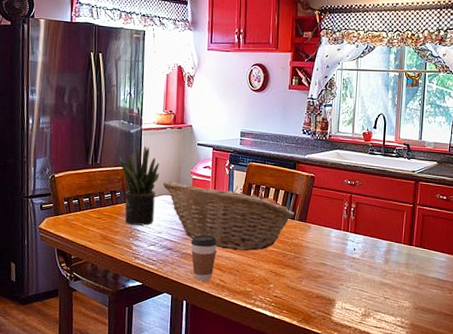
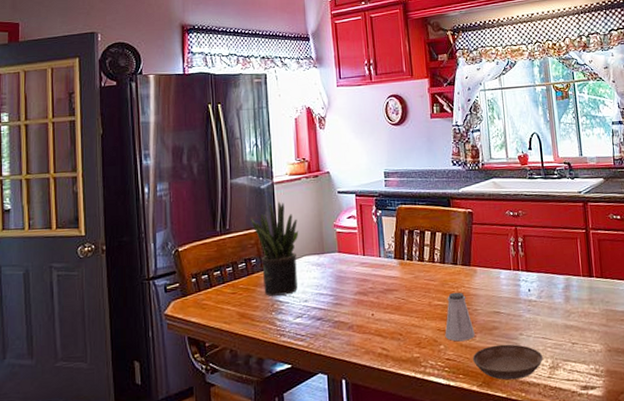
fruit basket: present [163,181,294,251] -> none [304,234,456,310]
coffee cup: present [191,235,217,281] -> none [343,296,374,353]
saltshaker: none [275,242,302,284] -> present [445,292,475,342]
saucer: none [296,290,358,321] -> present [472,344,543,380]

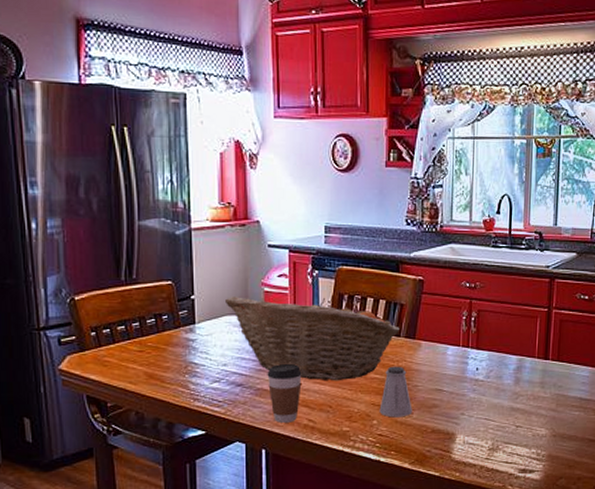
potted plant: present [251,201,299,296] -> none [162,251,220,357]
fruit basket: none [304,234,456,310] -> present [226,297,400,381]
coffee cup: none [343,296,374,353] -> present [267,364,302,423]
saucer: present [472,344,543,380] -> none [406,423,483,459]

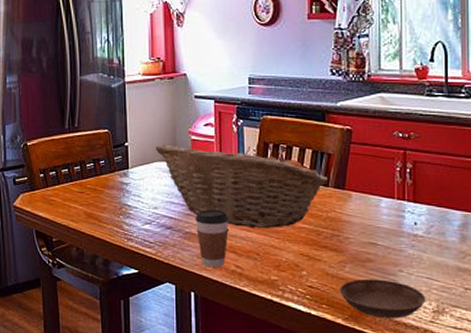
saltshaker: present [379,366,412,418] -> none [308,216,344,270]
saucer: none [406,423,483,459] -> present [339,278,426,319]

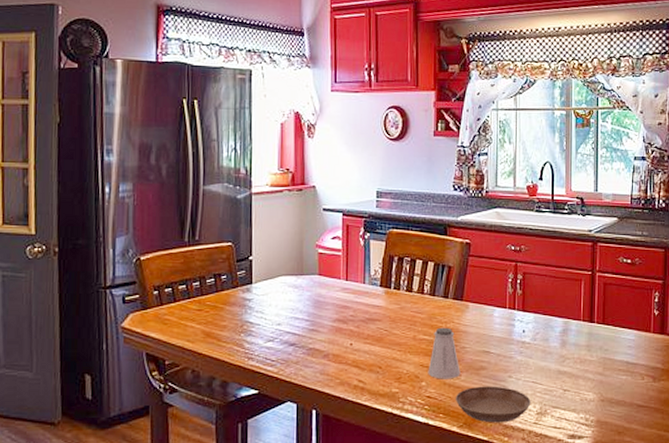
fruit basket: present [156,144,328,229] -> none [282,258,448,342]
coffee cup: present [195,210,229,267] -> none [319,324,353,383]
saltshaker: none [308,216,344,270] -> present [428,327,460,379]

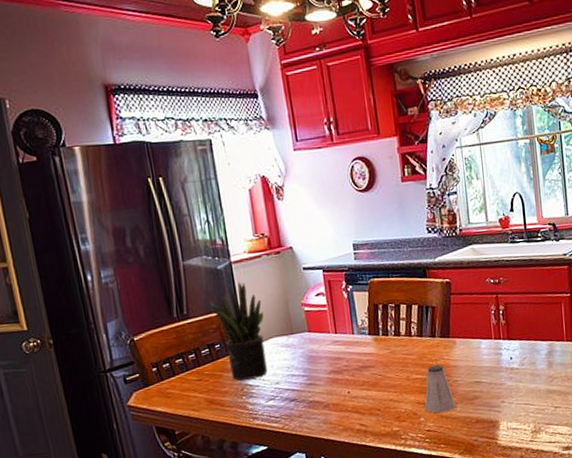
potted plant: none [223,214,277,316] -> present [209,282,268,381]
saucer: present [455,386,531,423] -> none [453,412,525,447]

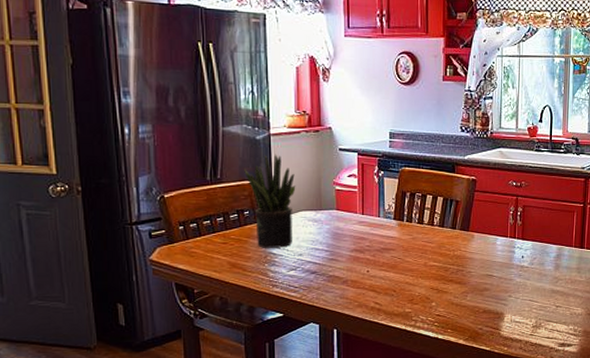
saltshaker: present [424,364,456,413] -> none [437,255,466,300]

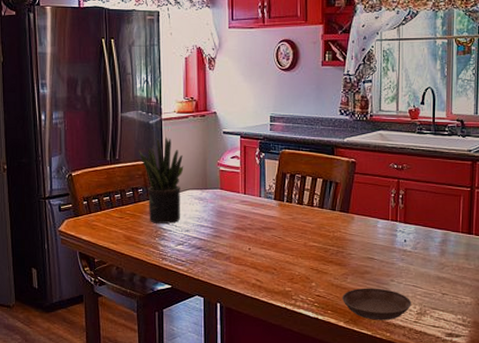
saucer: none [461,304,528,336] -> present [342,288,412,321]

